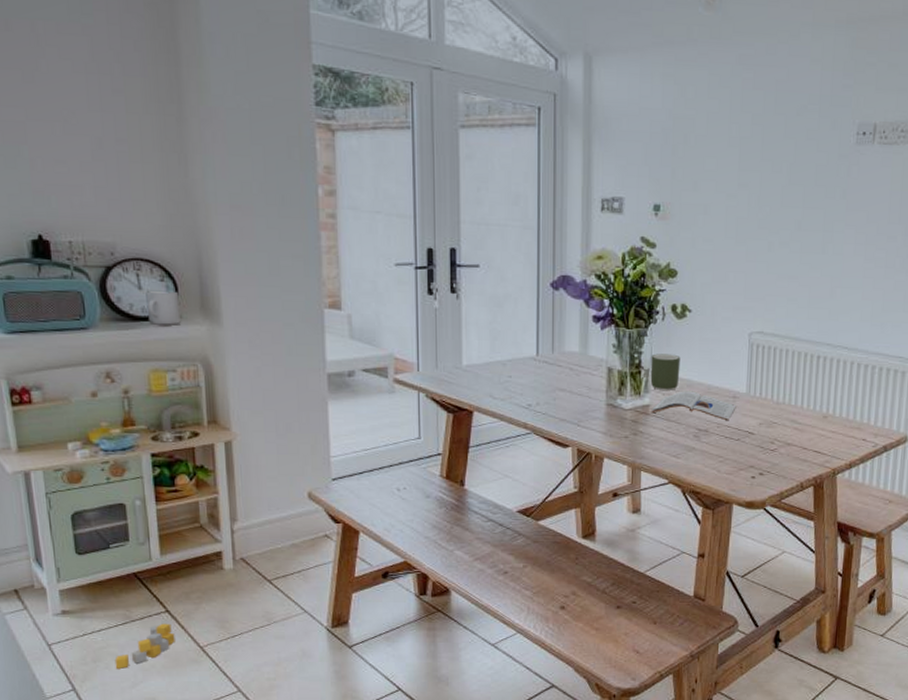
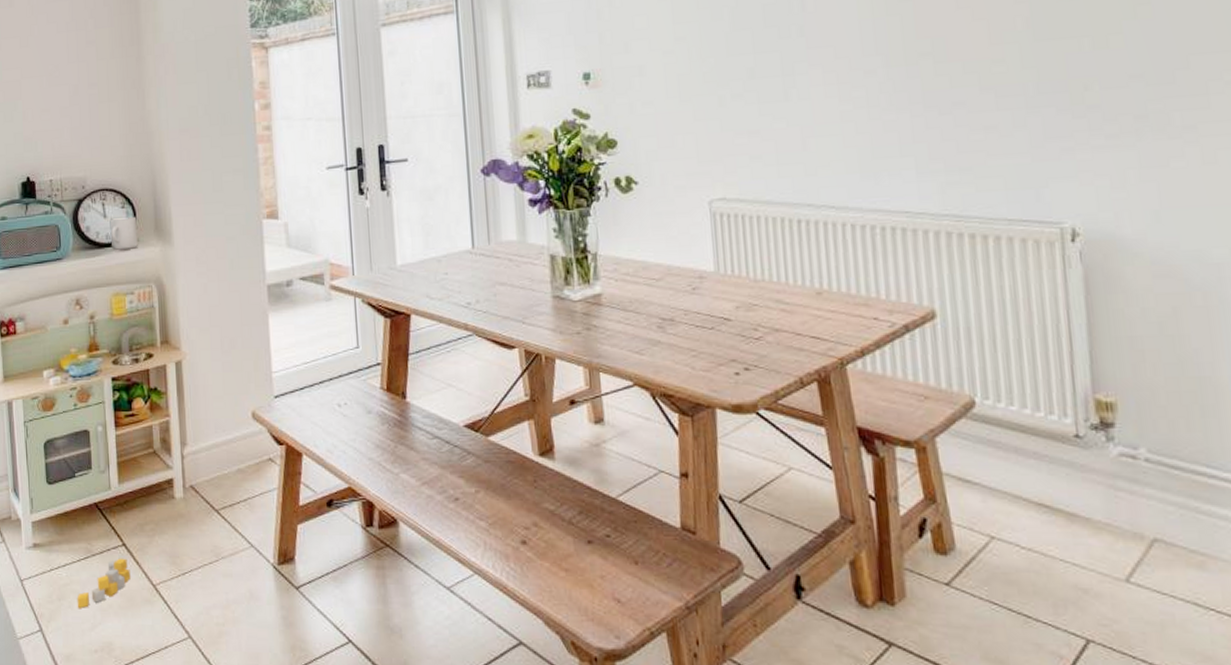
mug: present [650,353,681,390] -> none [597,233,633,276]
magazine: present [651,391,736,421] -> none [603,274,705,307]

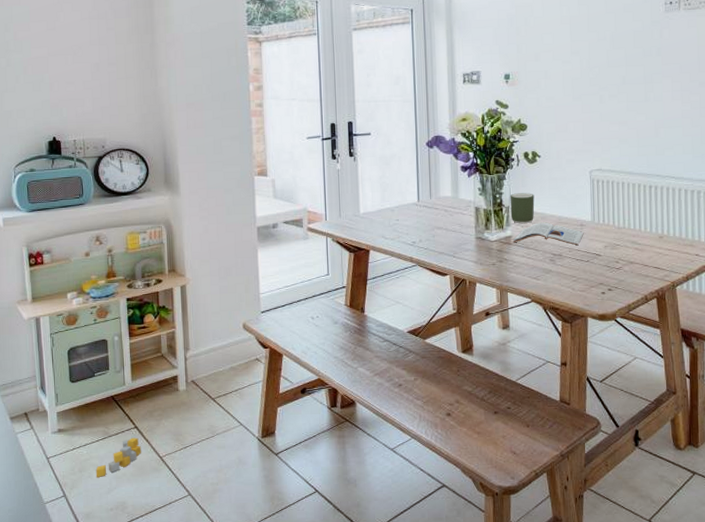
cup: present [110,216,138,250] -> none [126,171,150,198]
mug: none [597,233,633,276] -> present [510,193,535,223]
magazine: none [603,274,705,307] -> present [512,222,584,246]

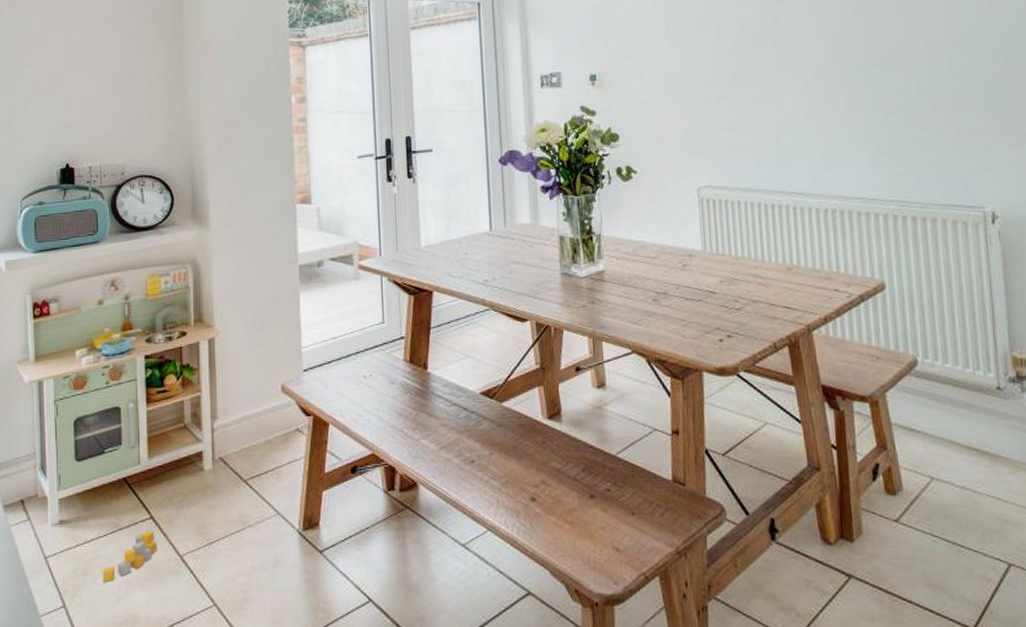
mug: present [510,193,535,223] -> none [601,217,632,255]
magazine: present [512,222,584,246] -> none [606,253,694,282]

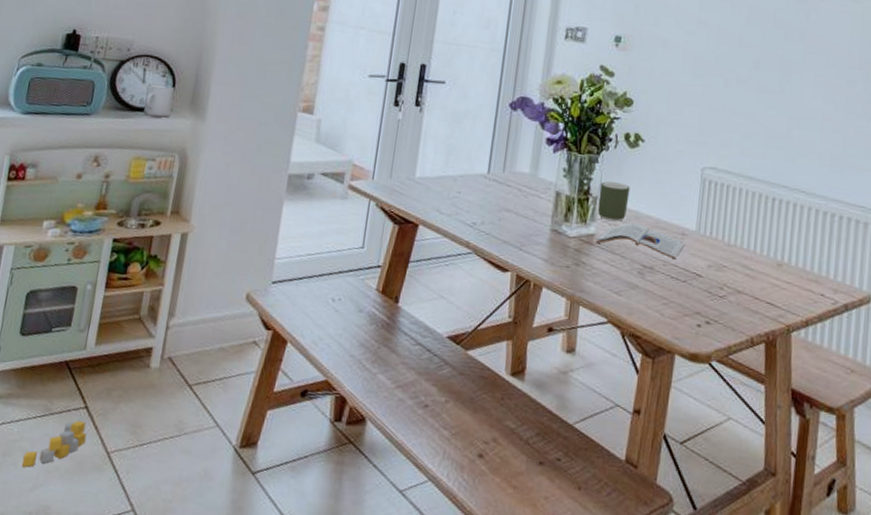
cup: none [147,201,175,233] -> present [143,84,175,118]
mug: none [601,217,632,255] -> present [597,181,630,221]
magazine: none [606,253,694,282] -> present [595,222,685,260]

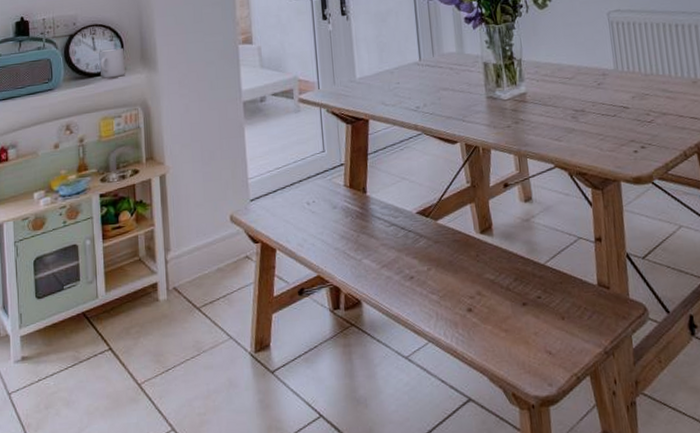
toy blocks: present [21,420,87,467] -> none [64,361,117,414]
magazine: present [595,222,685,260] -> none [528,74,607,101]
mug: present [597,181,630,221] -> none [521,42,550,77]

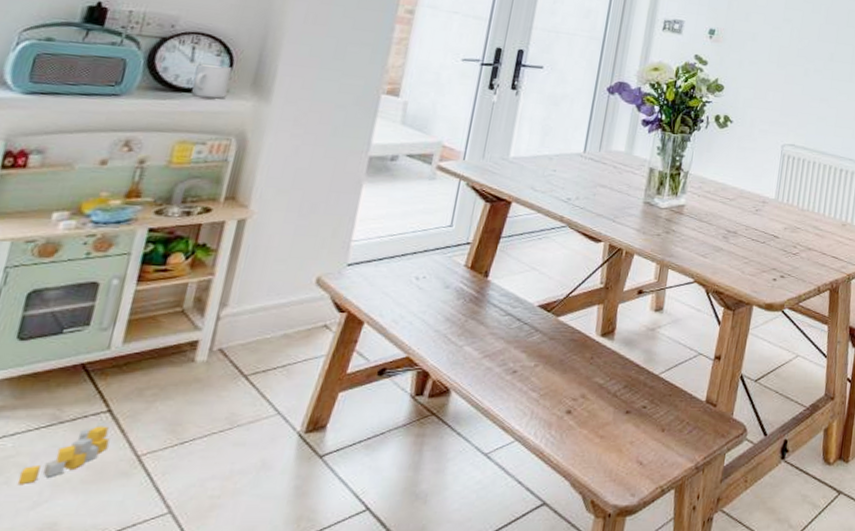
toy blocks: none [64,361,117,414] -> present [17,426,110,484]

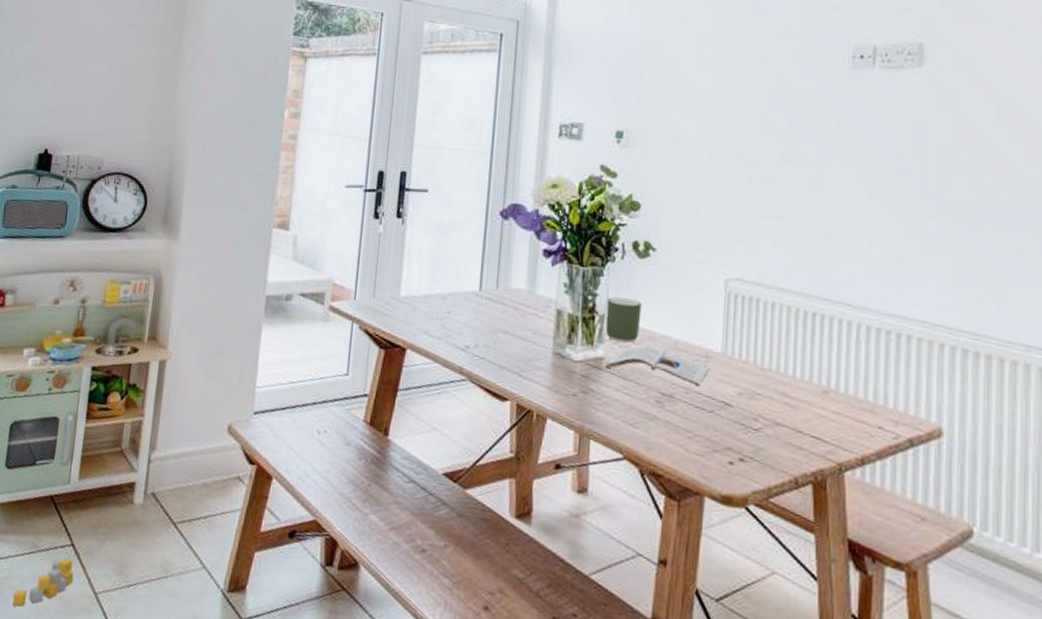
cup: present [191,64,233,99] -> none [117,203,147,238]
magazine: none [685,193,765,224] -> present [604,344,709,386]
mug: none [688,158,719,193] -> present [605,297,642,343]

